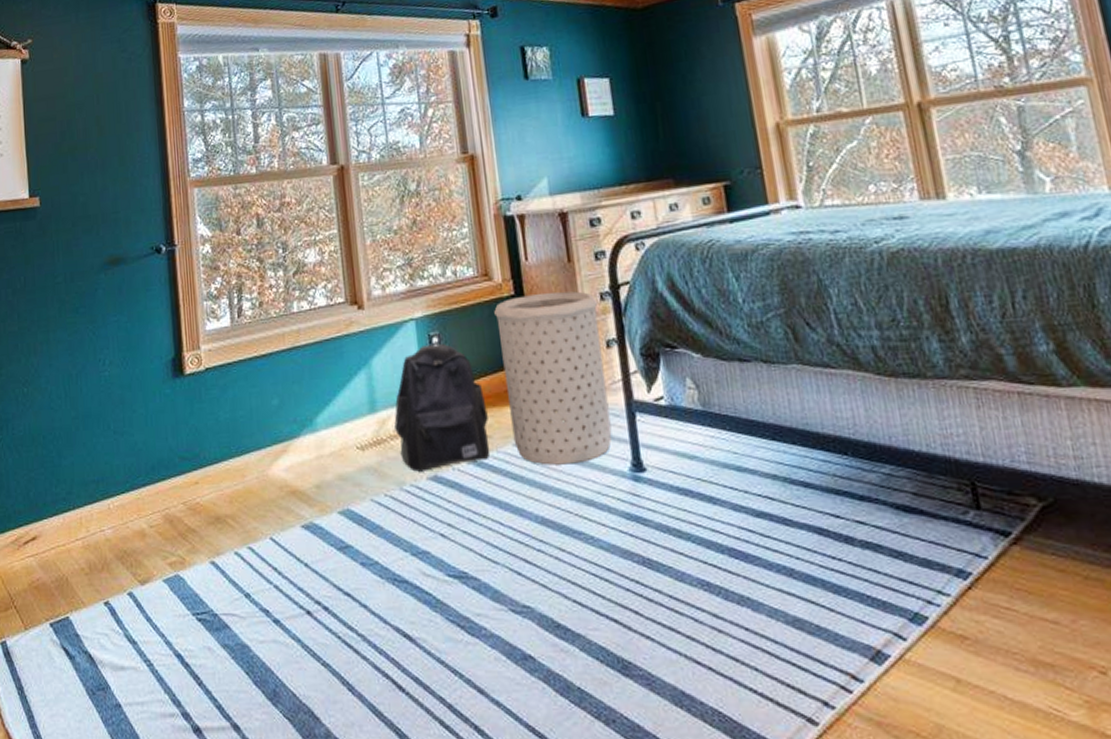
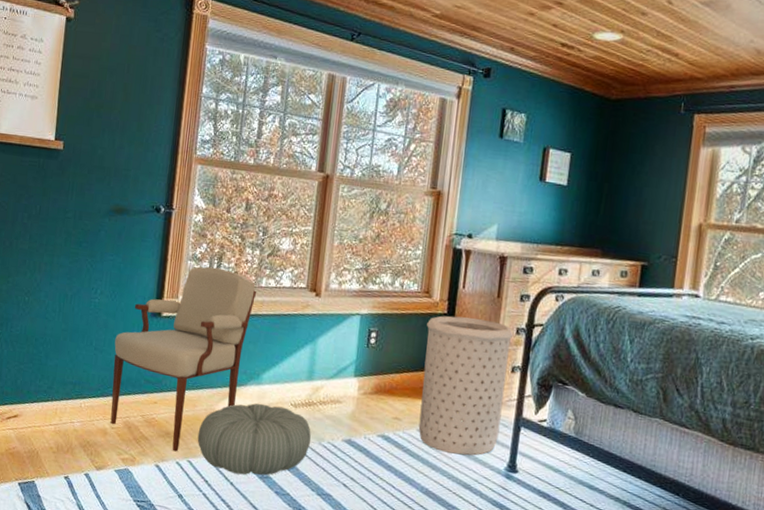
armchair: none [135,301,291,540] -> present [110,266,257,452]
pouf: none [253,453,390,551] -> present [197,403,311,475]
backpack: present [394,344,490,472] -> none [325,337,403,436]

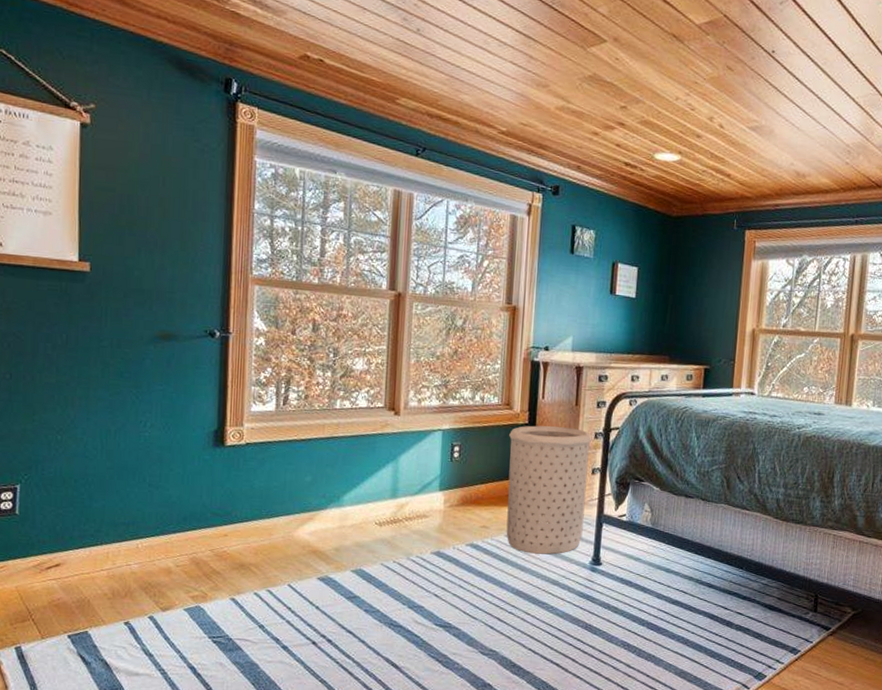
armchair: present [110,266,257,452] -> none [172,391,331,583]
pouf: present [197,403,311,475] -> none [276,525,398,598]

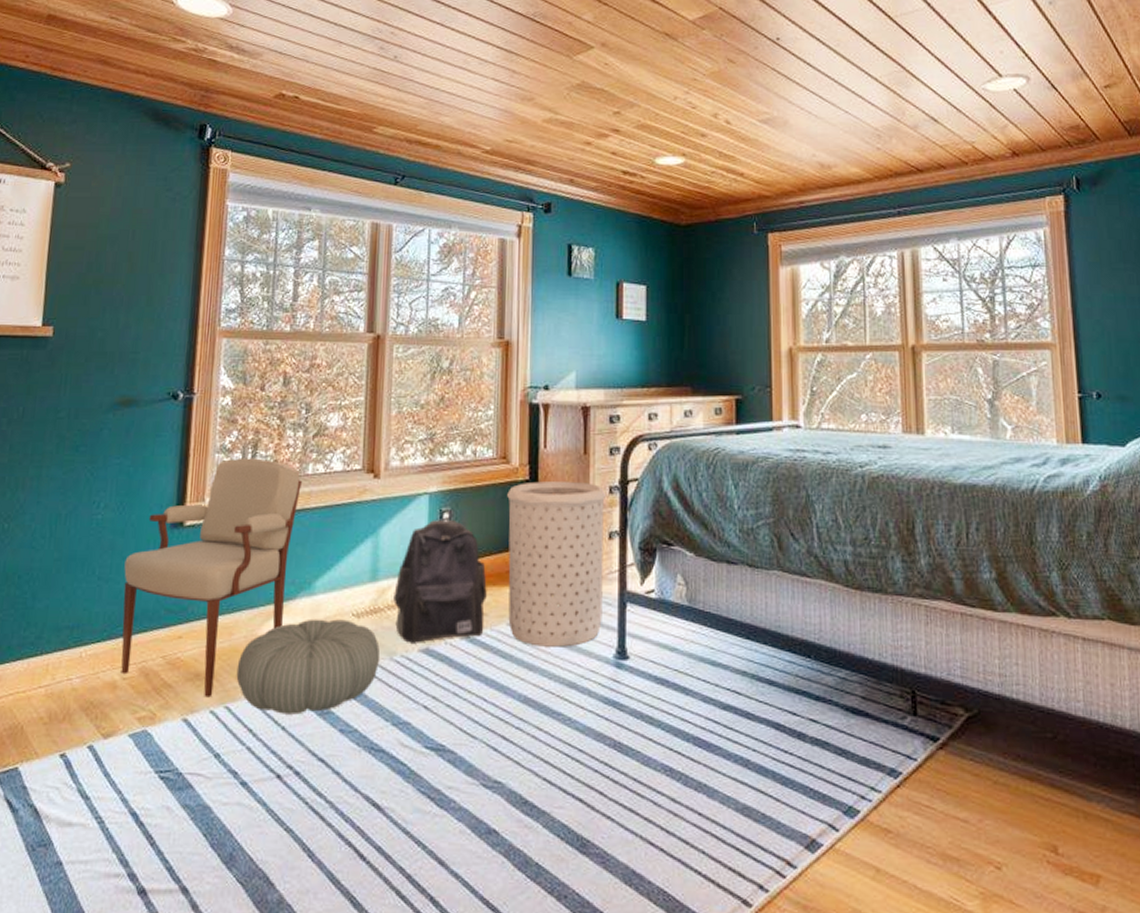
armchair: none [172,391,331,583] -> present [121,458,303,698]
pouf: none [276,525,398,598] -> present [236,619,380,715]
backpack: none [410,452,490,547] -> present [393,520,487,643]

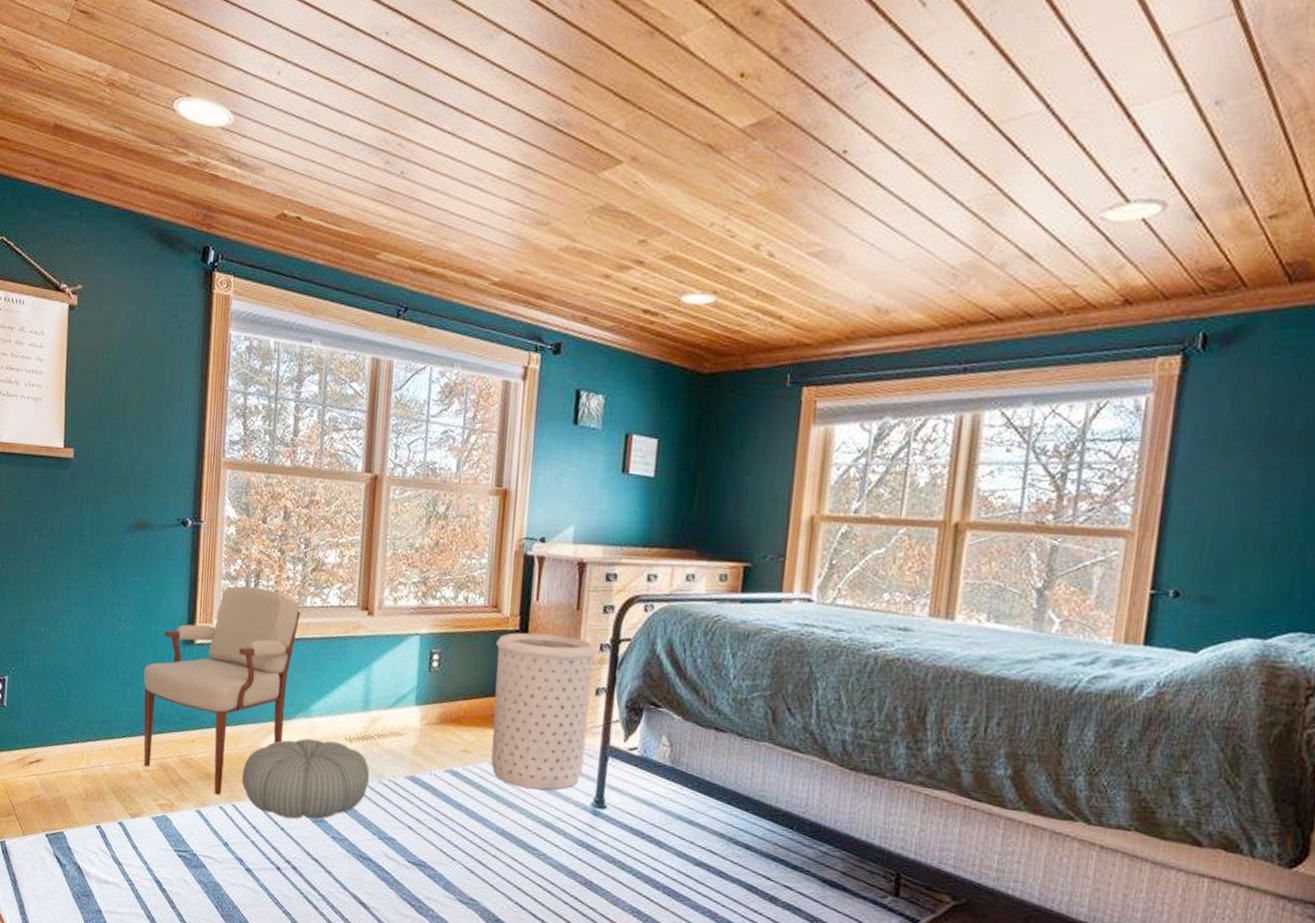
backpack: present [393,520,487,643] -> none [383,660,472,771]

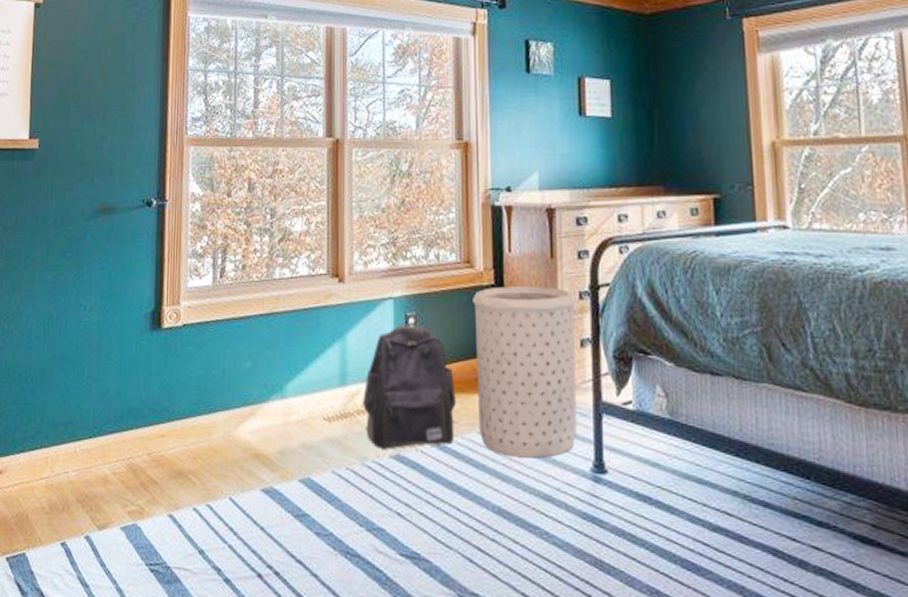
armchair: present [143,585,301,795] -> none [110,262,270,495]
pouf: present [241,738,369,819] -> none [216,421,351,516]
backpack: none [383,660,472,771] -> present [363,325,456,449]

